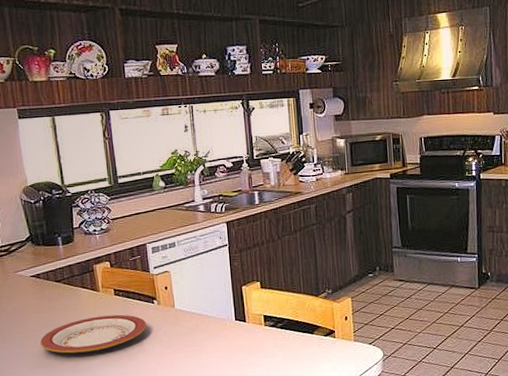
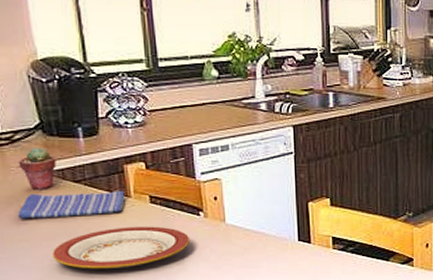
potted succulent: none [14,255,42,290] -> present [18,147,57,189]
dish towel: none [14,286,95,315] -> present [18,190,125,219]

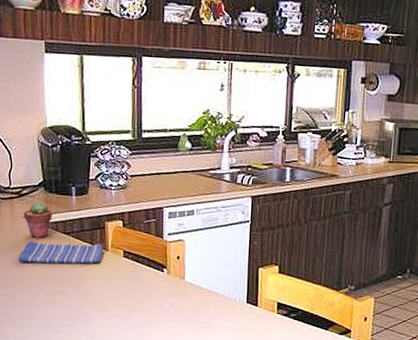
plate: present [53,226,191,269] -> none [42,276,154,313]

